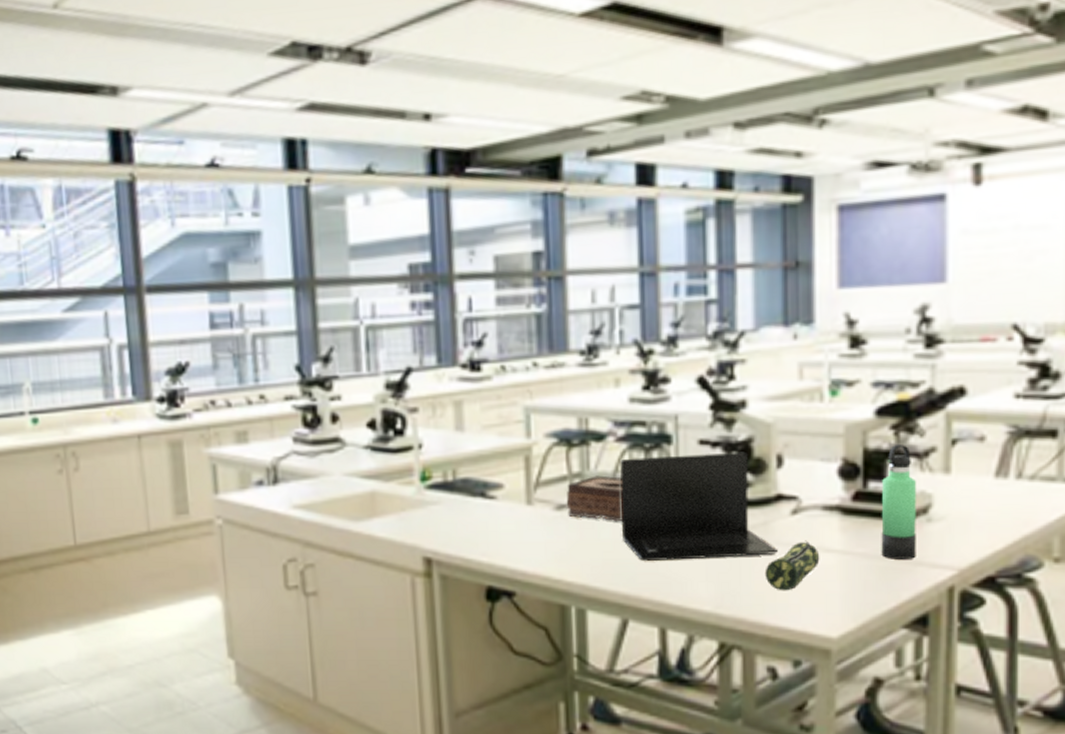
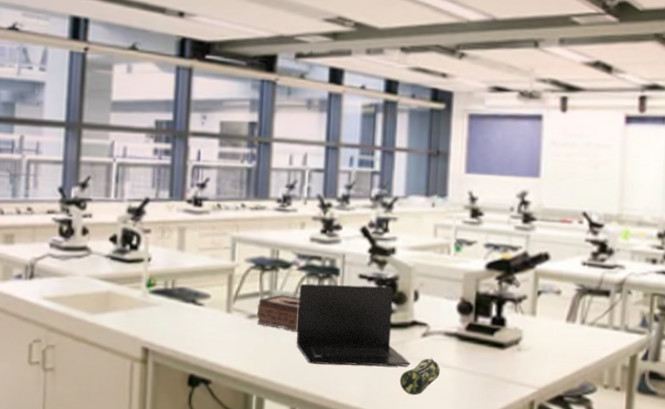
thermos bottle: present [881,443,916,559] -> none [484,290,512,378]

